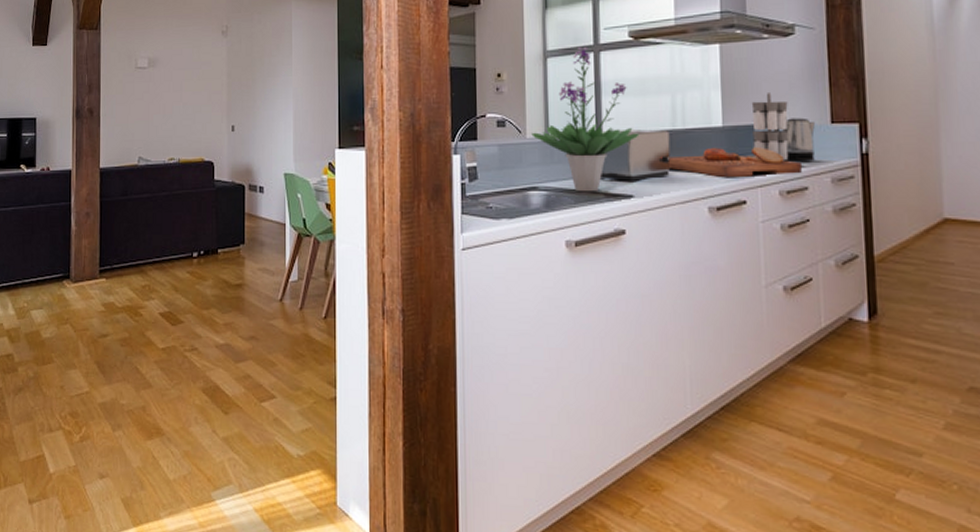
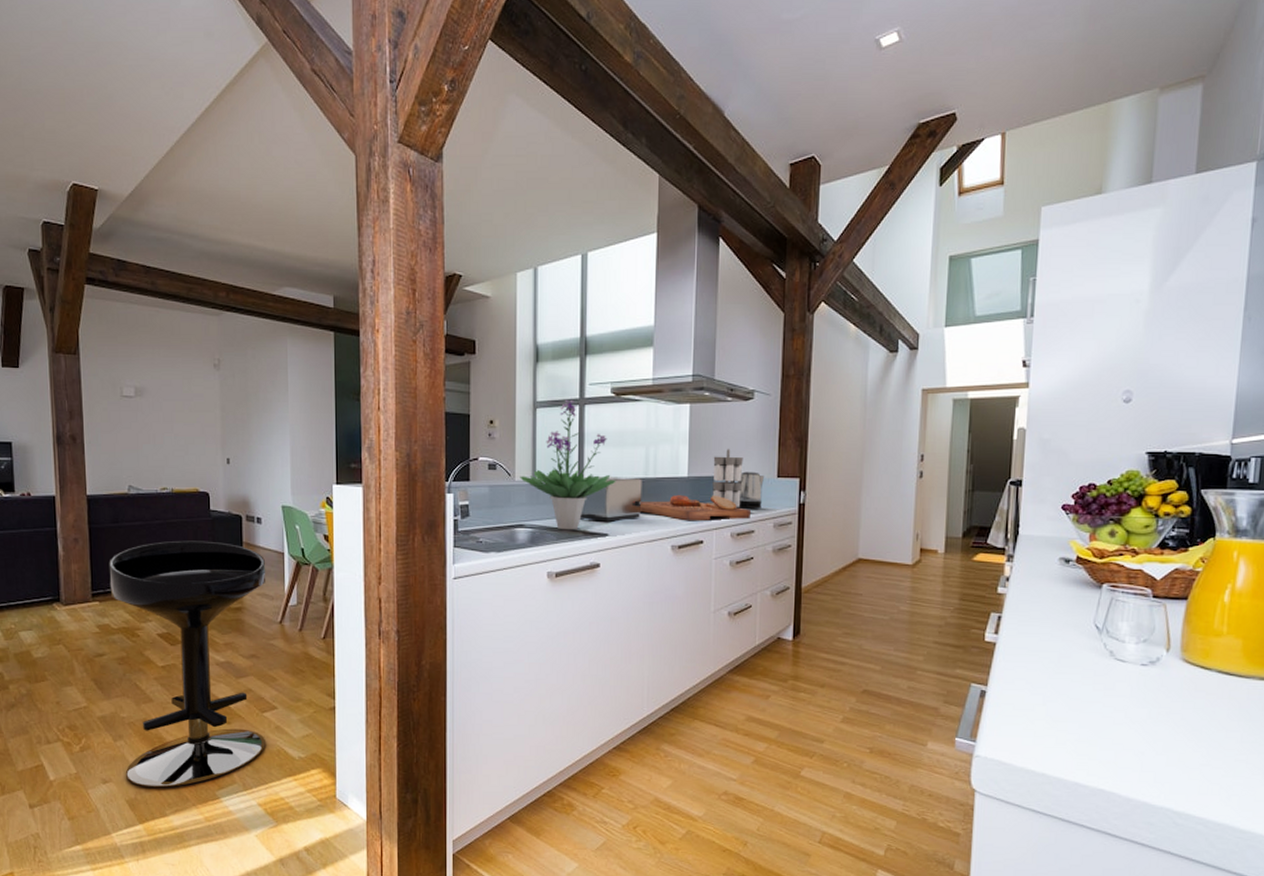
bar stool: none [116,212,268,486] -> present [109,540,266,788]

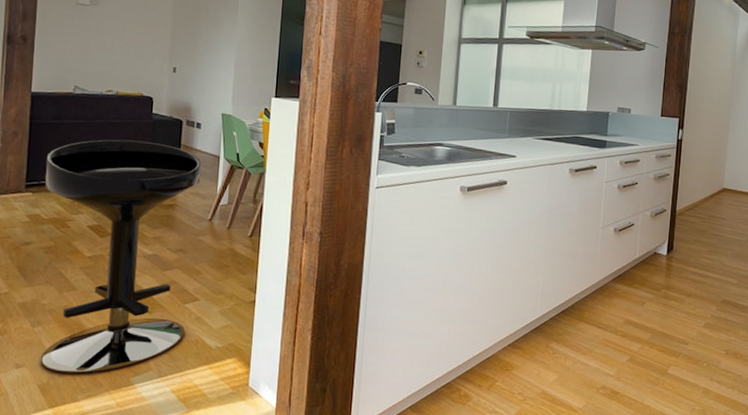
potted plant: present [520,399,616,530] -> none [442,38,526,151]
toaster: present [580,476,642,522] -> none [493,105,548,146]
cutting board: present [640,494,750,521] -> none [545,125,637,150]
spice rack: present [712,448,744,510] -> none [606,89,634,142]
kettle: present [730,471,764,509] -> none [622,110,650,142]

